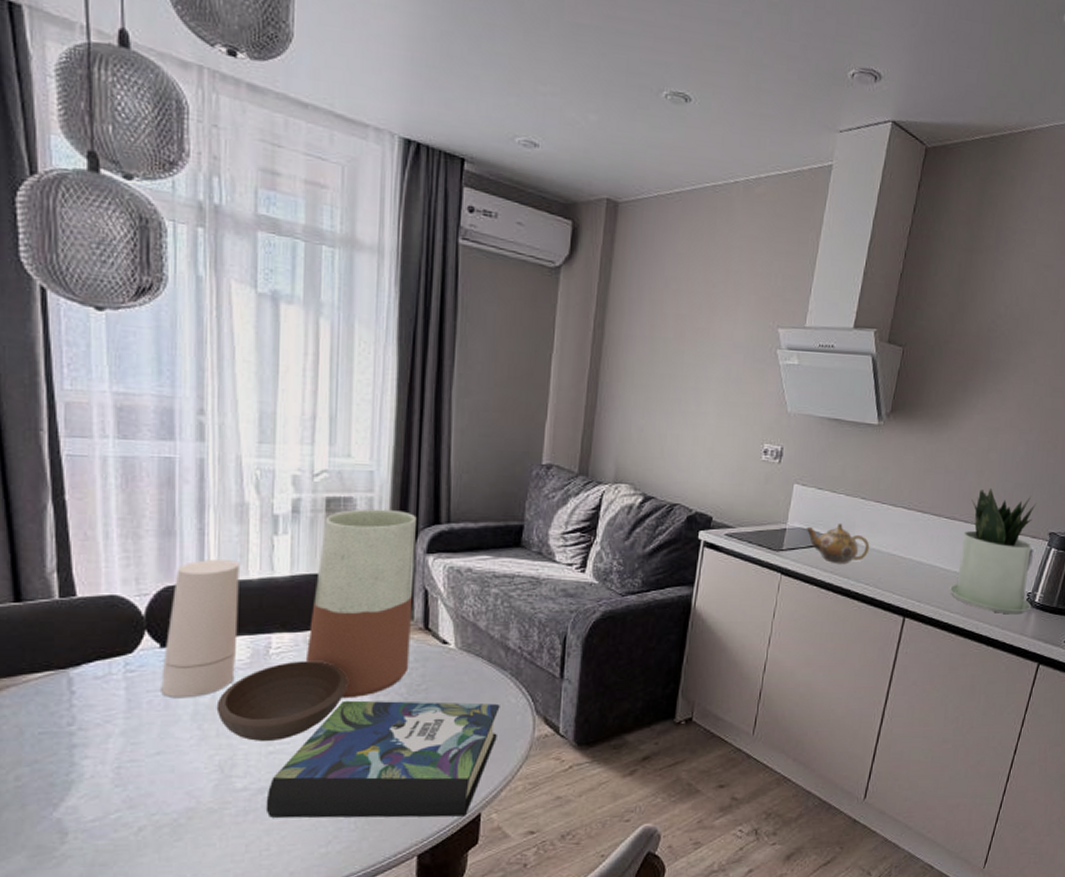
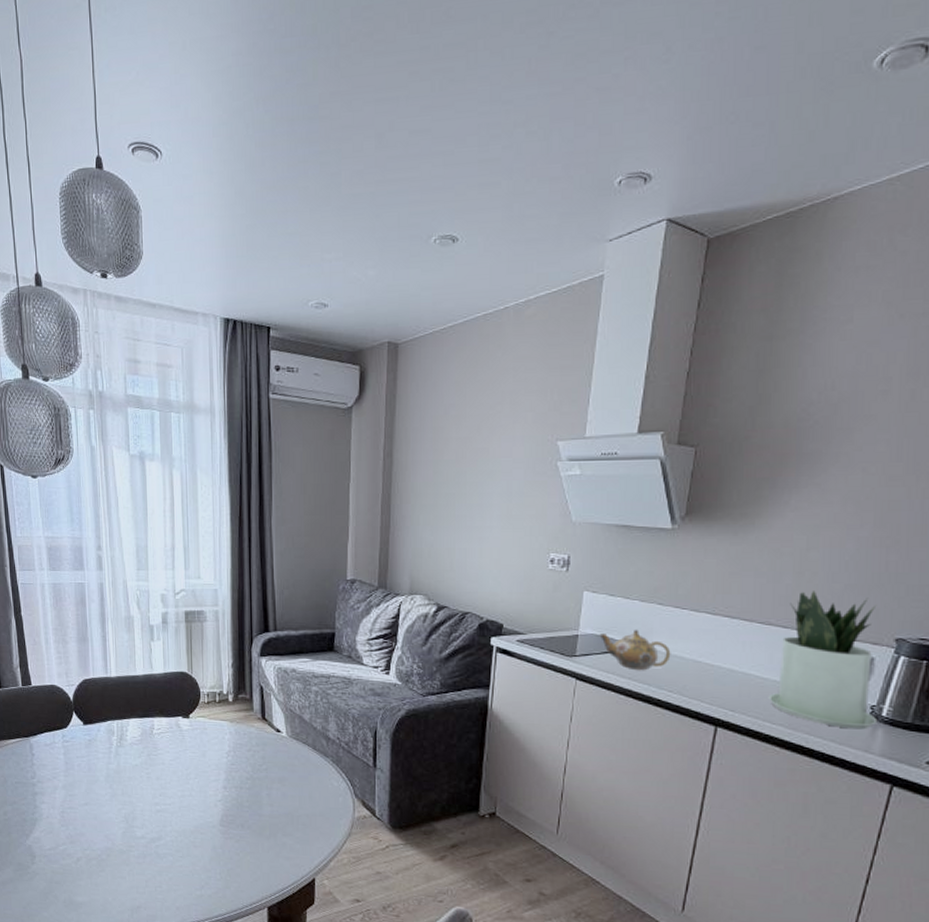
canister: present [161,558,240,699] -> none [85,659,132,764]
bowl: present [216,660,348,741] -> none [121,740,208,802]
book: present [265,700,500,818] -> none [157,774,325,879]
vase: present [307,508,416,699] -> none [178,620,252,773]

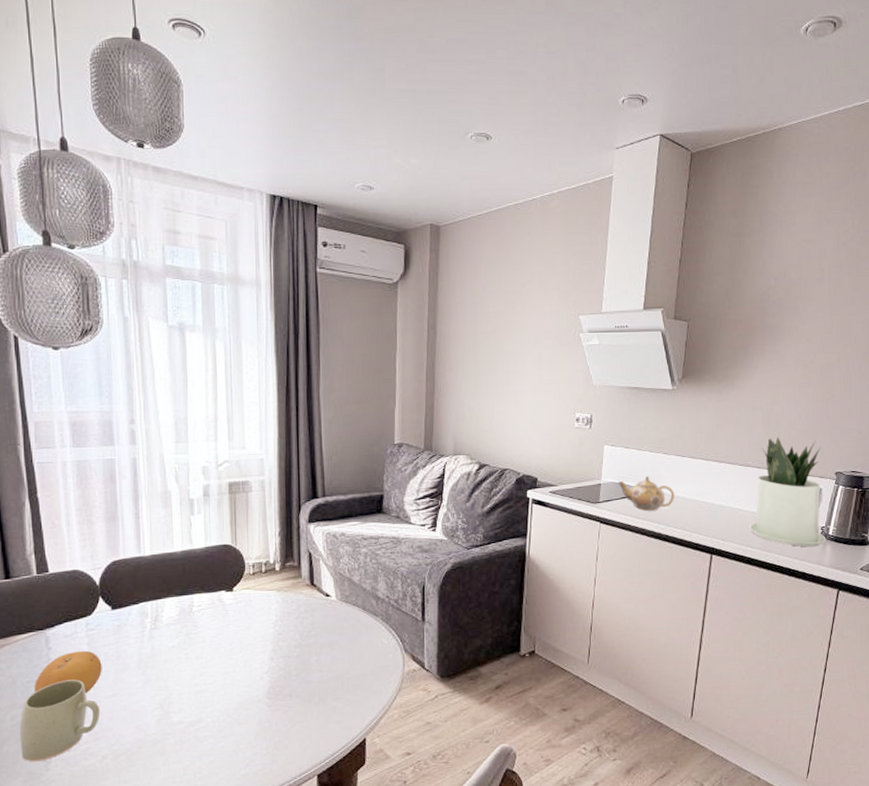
mug: none [10,785,75,855] -> present [19,679,101,762]
fruit: none [21,759,76,799] -> present [34,650,102,693]

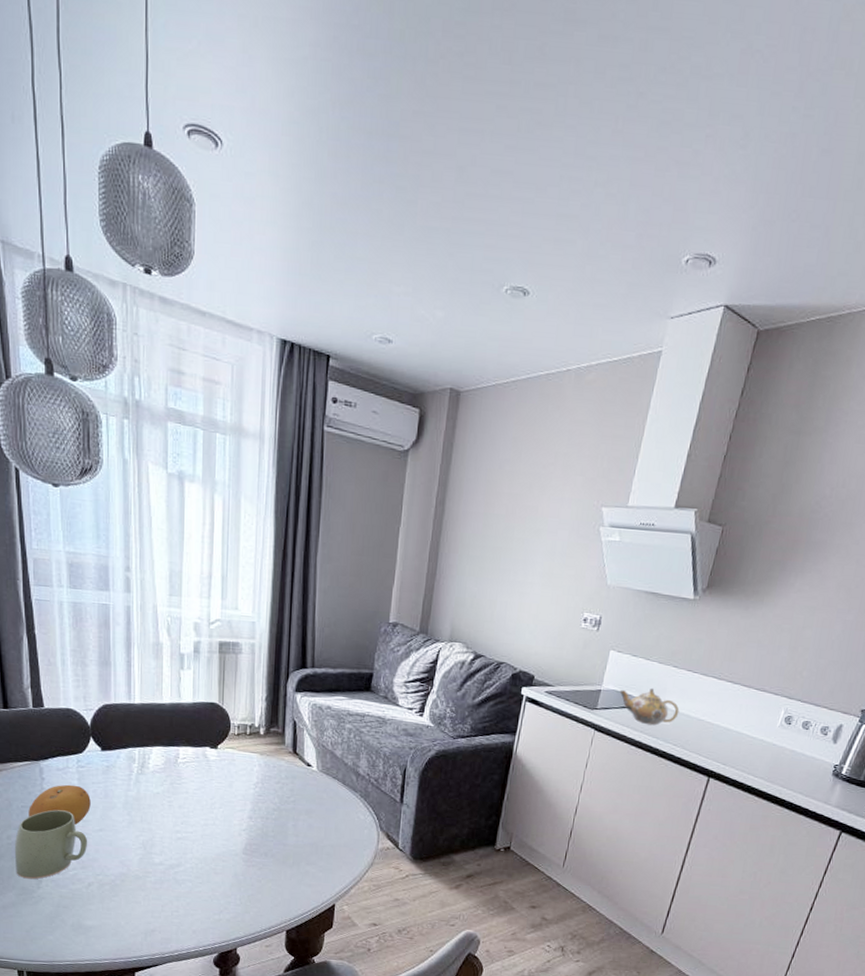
planter: present [749,437,826,547] -> none [754,664,850,785]

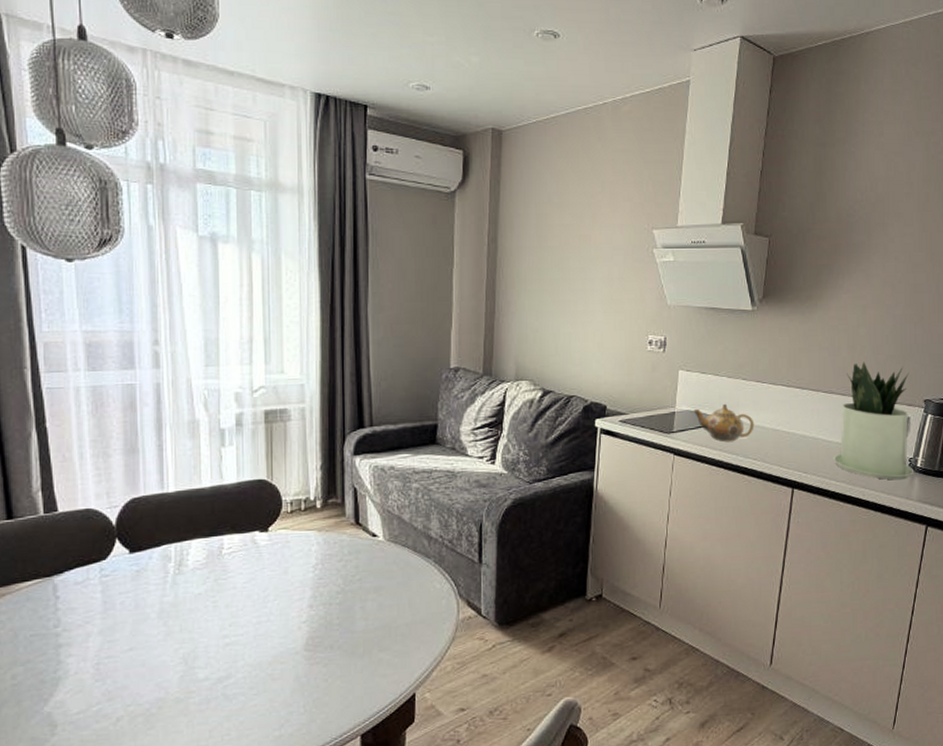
mug: present [14,809,88,879] -> none [21,632,115,726]
fruit: present [29,784,91,824] -> none [39,599,118,647]
planter: none [754,664,850,785] -> present [833,362,914,480]

